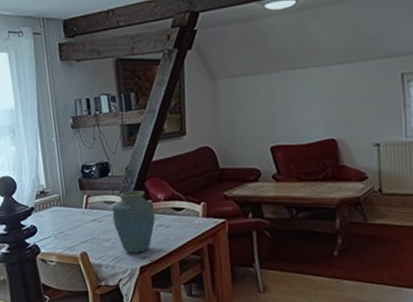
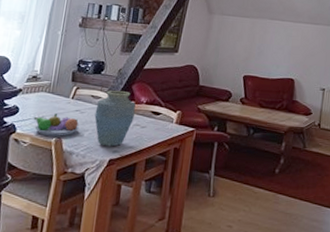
fruit bowl: none [53,226,101,251] -> present [33,112,79,136]

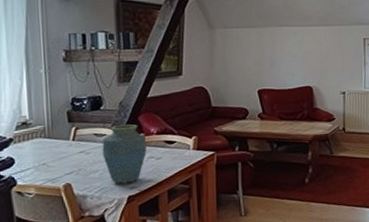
fruit bowl: present [33,112,79,136] -> none [33,157,88,183]

